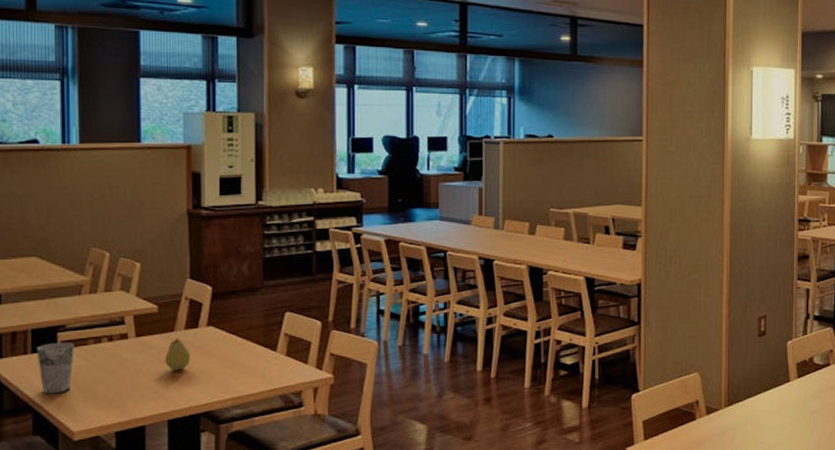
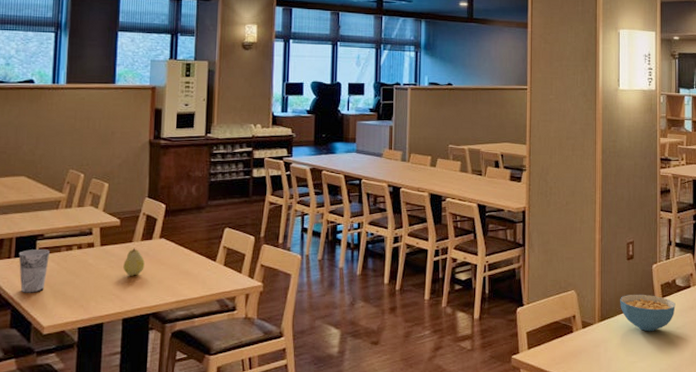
cereal bowl: none [750,374,813,416] -> present [620,294,676,332]

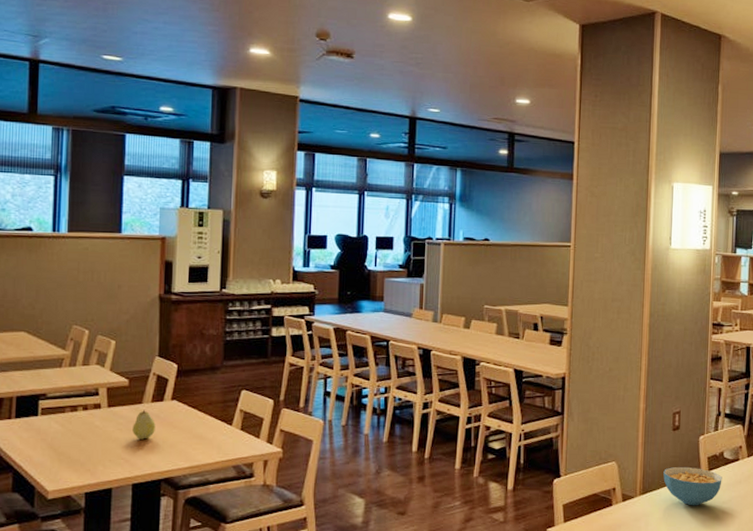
cup: present [18,249,50,293] -> none [19,410,53,456]

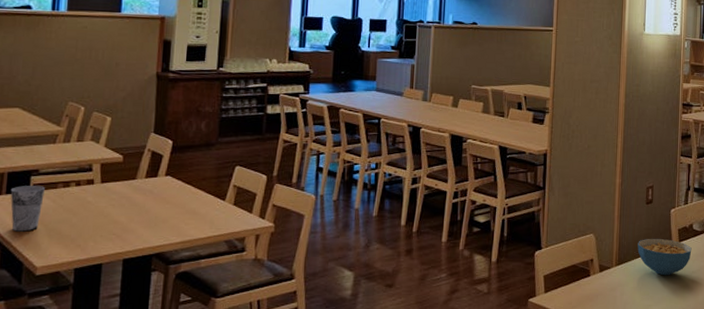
cup: none [19,410,53,456] -> present [10,186,45,232]
fruit: present [132,410,155,440] -> none [125,186,149,215]

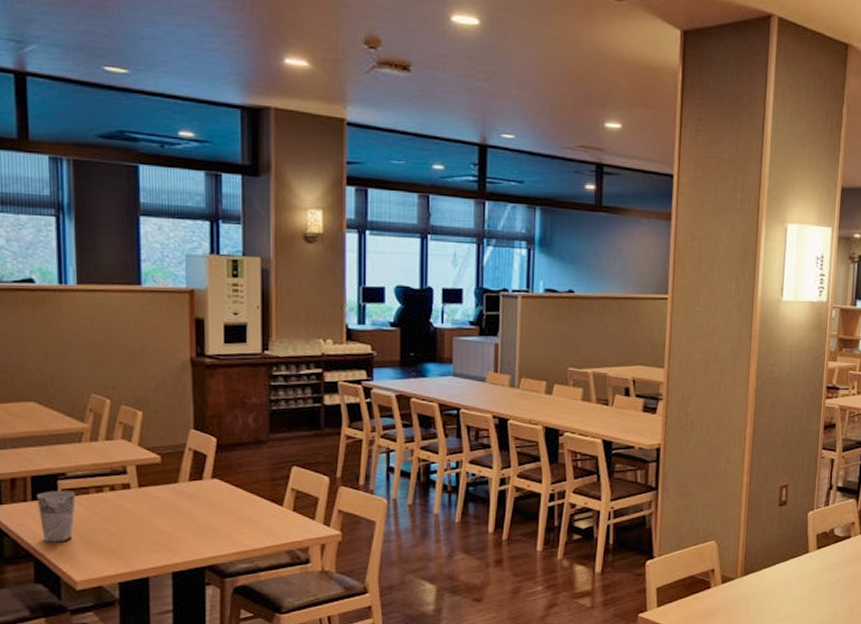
cereal bowl: present [637,238,692,276] -> none [767,545,832,587]

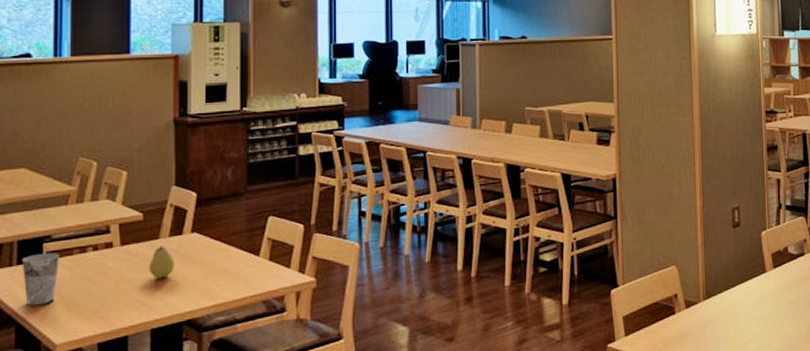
fruit: none [169,490,195,523] -> present [149,246,174,279]

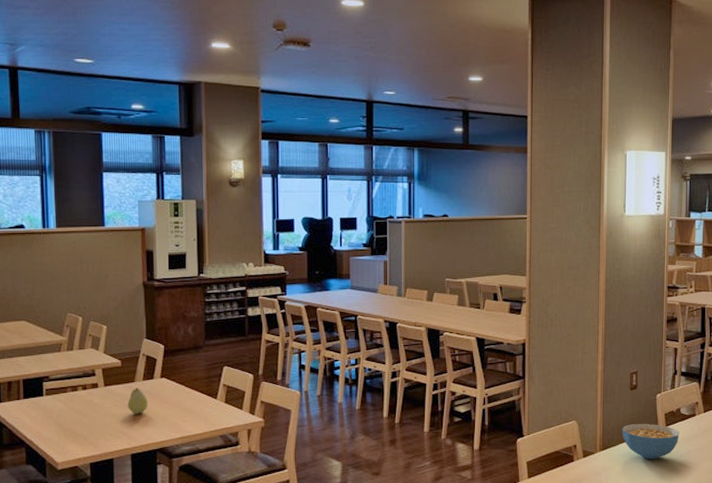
cup: present [21,253,59,306] -> none [27,391,57,432]
cereal bowl: none [726,265,789,308] -> present [622,423,680,460]

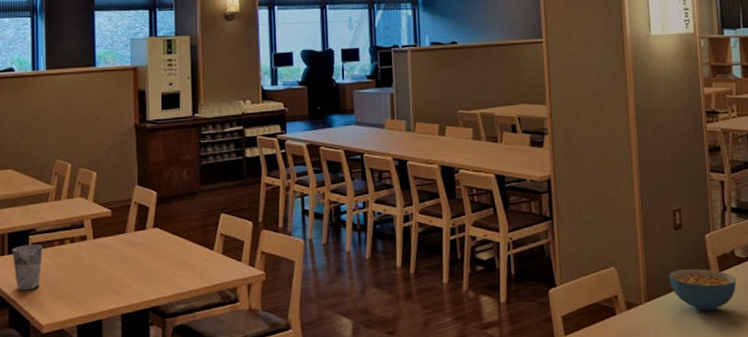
cup: none [27,391,57,432] -> present [12,245,43,291]
fruit: present [128,388,148,414] -> none [118,239,140,269]

